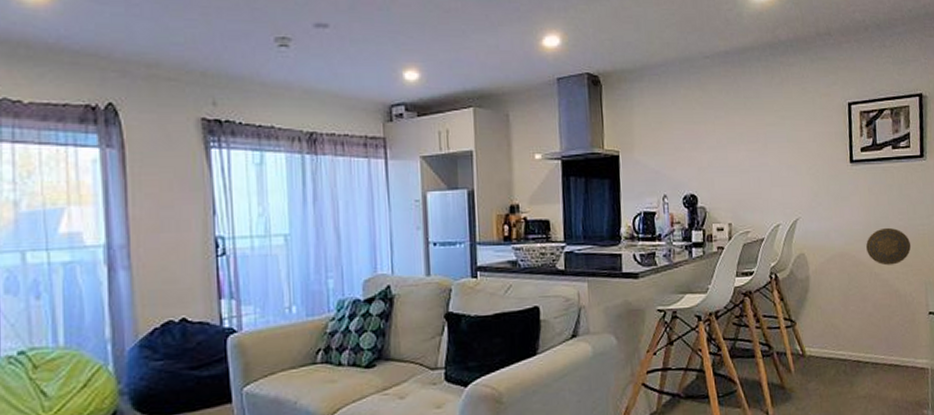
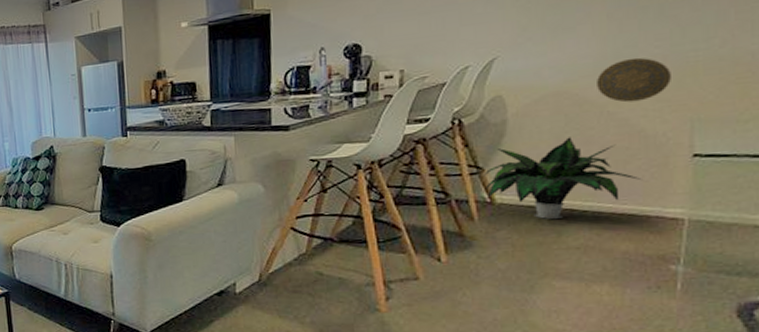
potted plant: none [796,294,900,371] -> present [483,137,642,220]

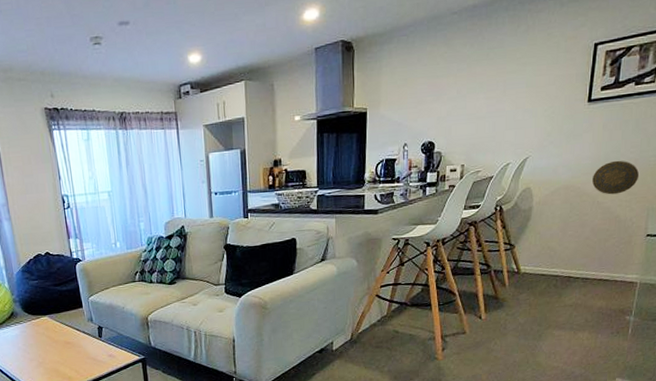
potted plant: present [483,137,642,220] -> none [514,221,615,285]

